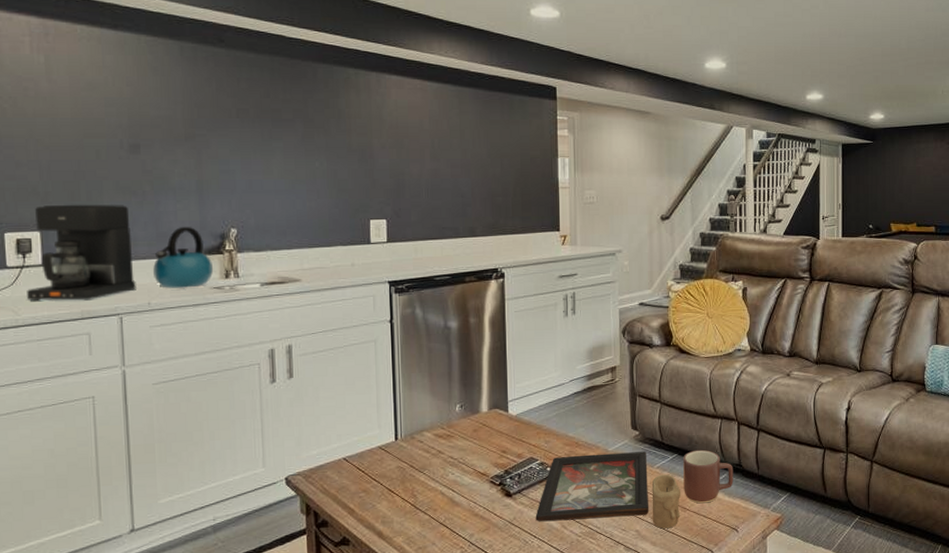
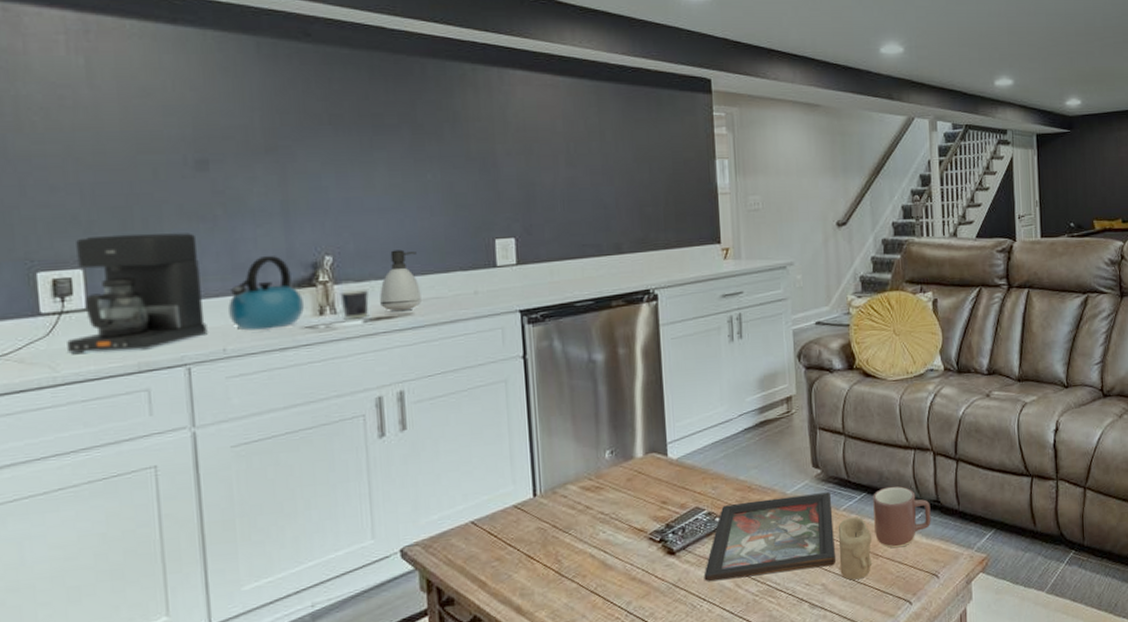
mug: none [242,259,265,283] -> present [340,290,369,319]
soap dispenser: none [274,226,308,278] -> present [380,249,421,312]

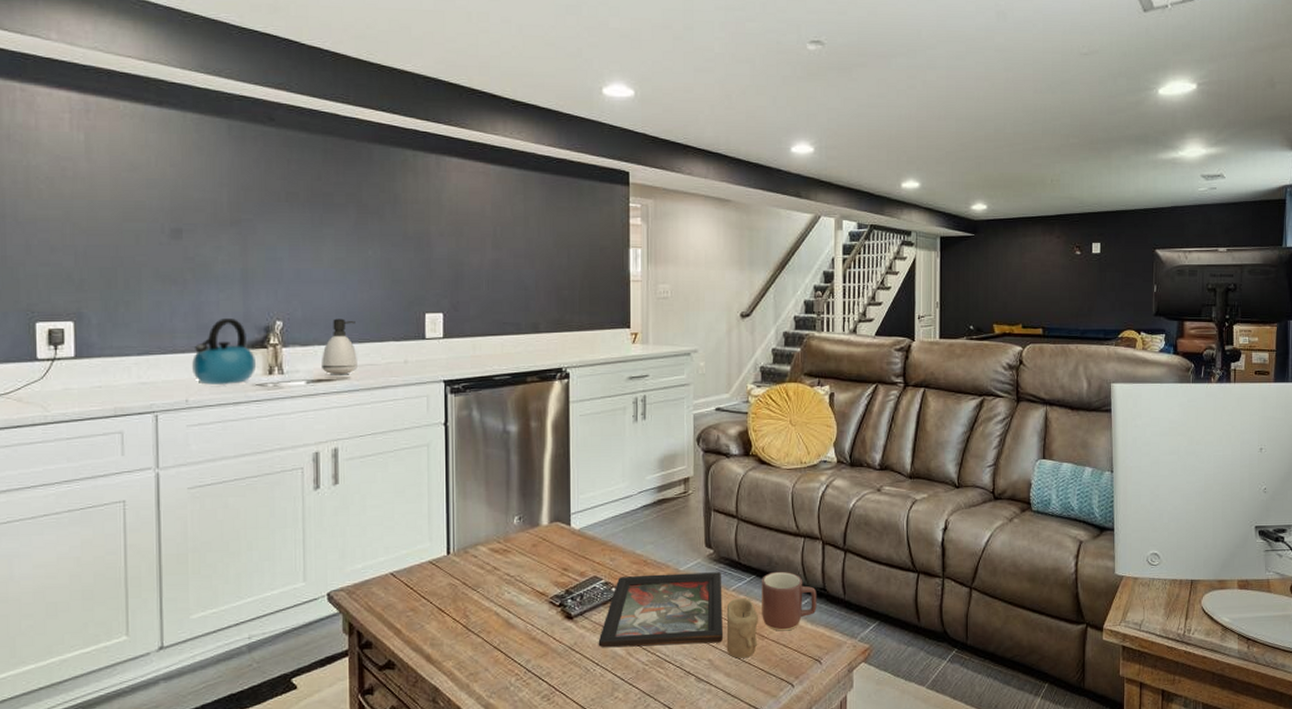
coffee maker: present [67,233,208,353] -> none [57,292,173,397]
mug: present [340,290,369,319] -> none [287,354,312,380]

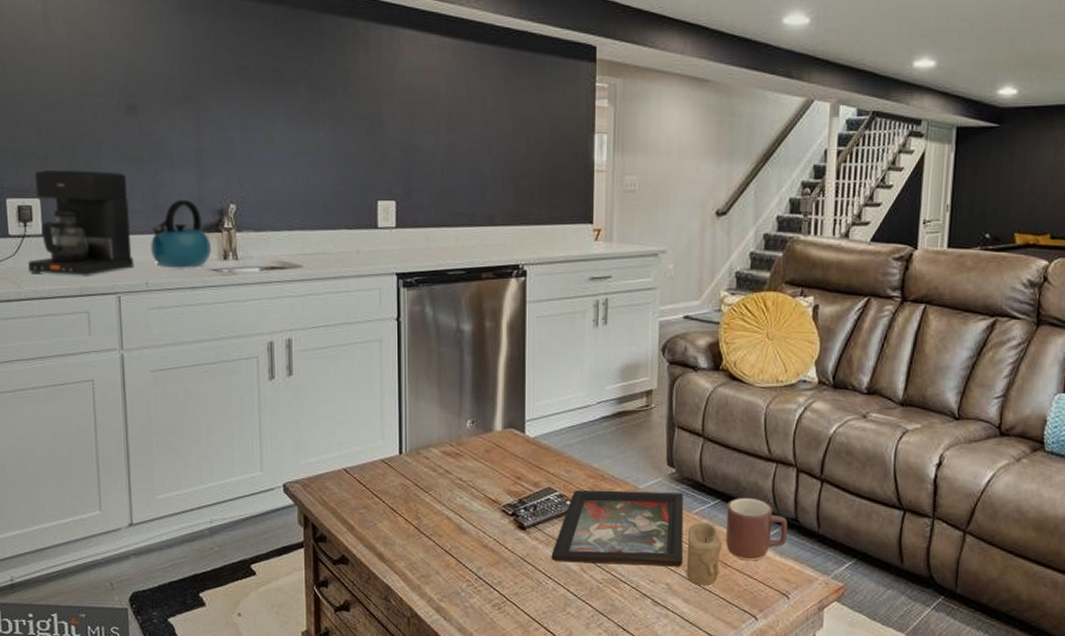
coffee maker: none [57,292,173,397] -> present [28,169,134,276]
soap dispenser: present [322,318,357,375] -> none [275,203,310,263]

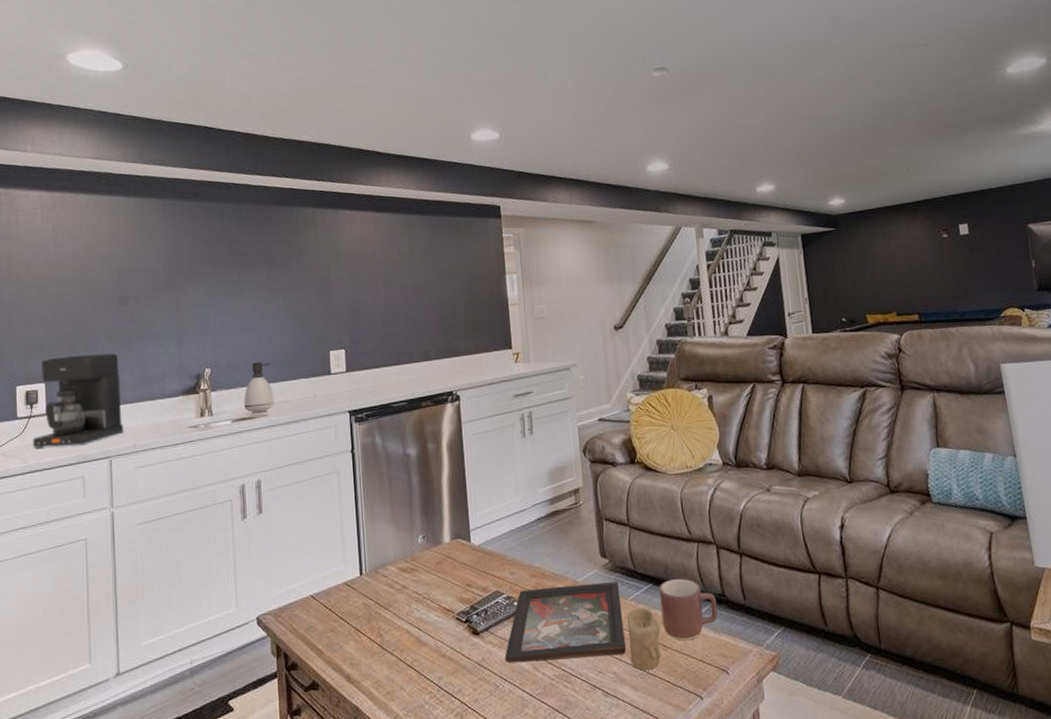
kettle: present [150,200,212,268] -> none [137,369,191,430]
soap dispenser: none [275,203,310,263] -> present [244,362,274,413]

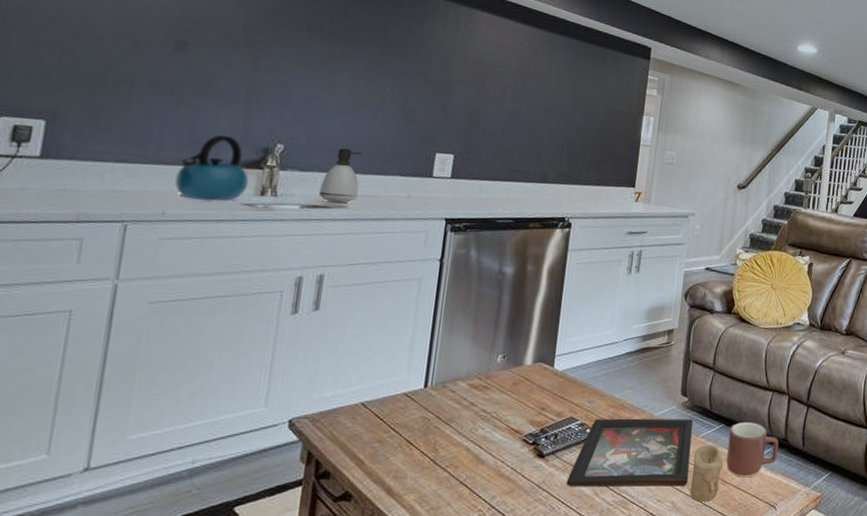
coffee maker: present [33,353,124,448] -> none [12,92,160,202]
kettle: none [137,369,191,430] -> present [174,135,249,202]

